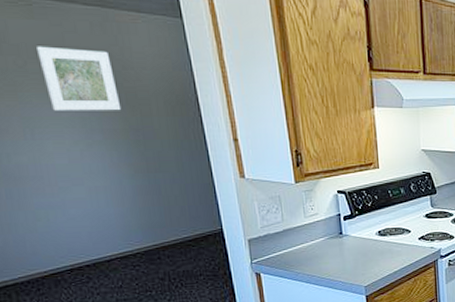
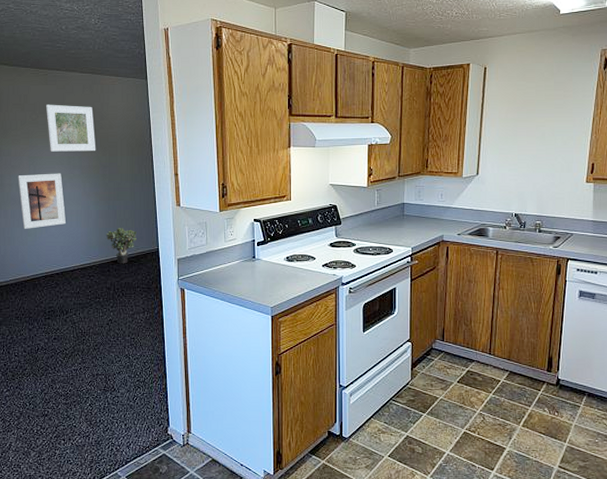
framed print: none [8,139,90,212] -> present [18,173,66,229]
potted plant: none [149,206,192,249] -> present [105,228,137,264]

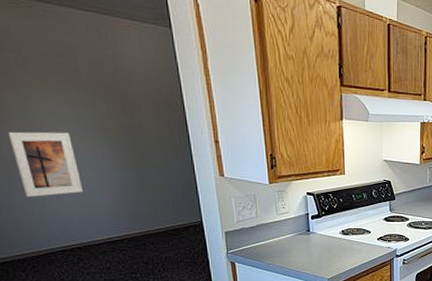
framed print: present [45,104,96,152] -> none [35,45,113,110]
potted plant: present [105,228,137,264] -> none [136,198,175,237]

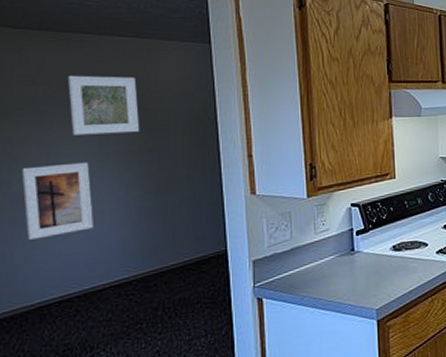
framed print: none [35,45,113,110] -> present [67,75,140,136]

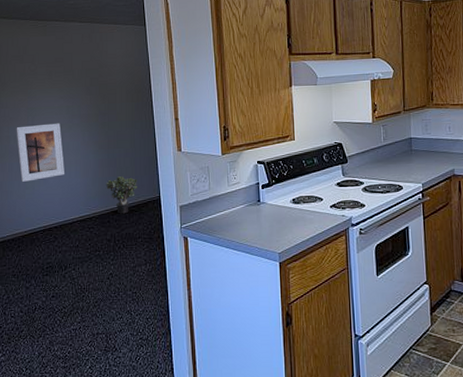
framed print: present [67,75,140,136] -> none [44,54,95,102]
potted plant: none [151,227,196,275] -> present [105,176,137,214]

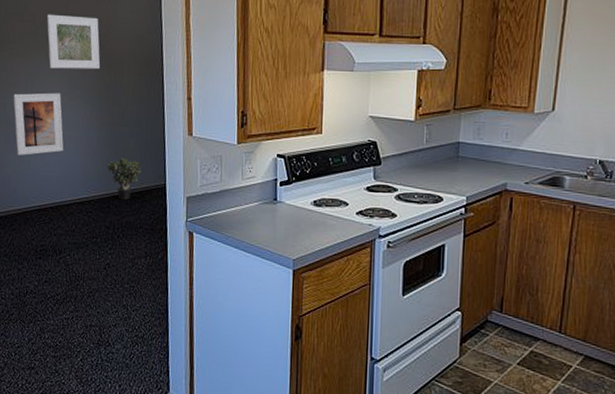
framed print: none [44,54,95,102] -> present [46,14,101,70]

